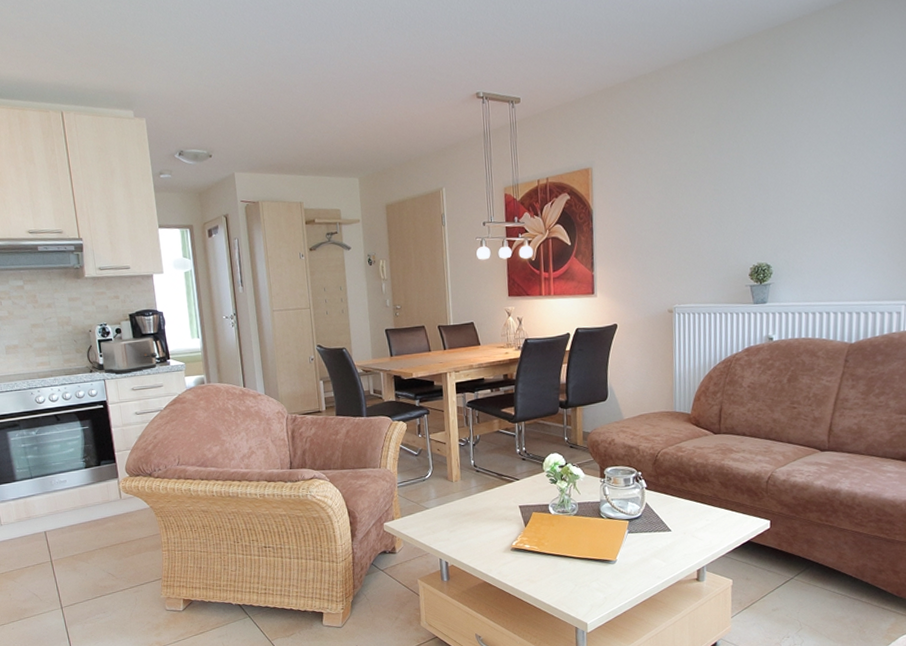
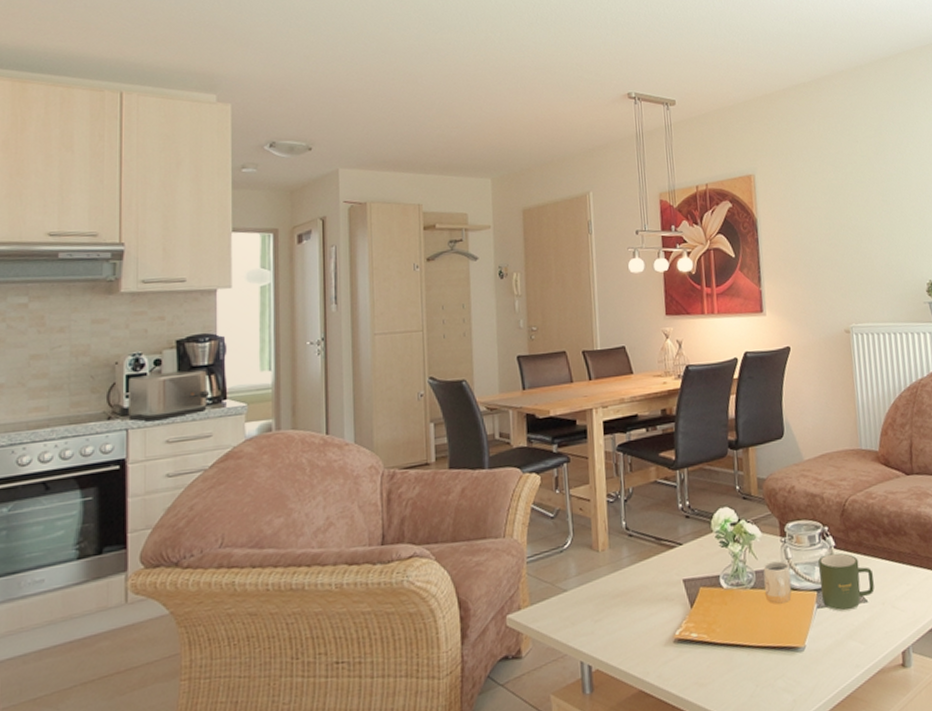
mug: none [584,496,608,529] -> present [763,561,792,605]
mug: none [631,493,678,538] -> present [818,553,875,612]

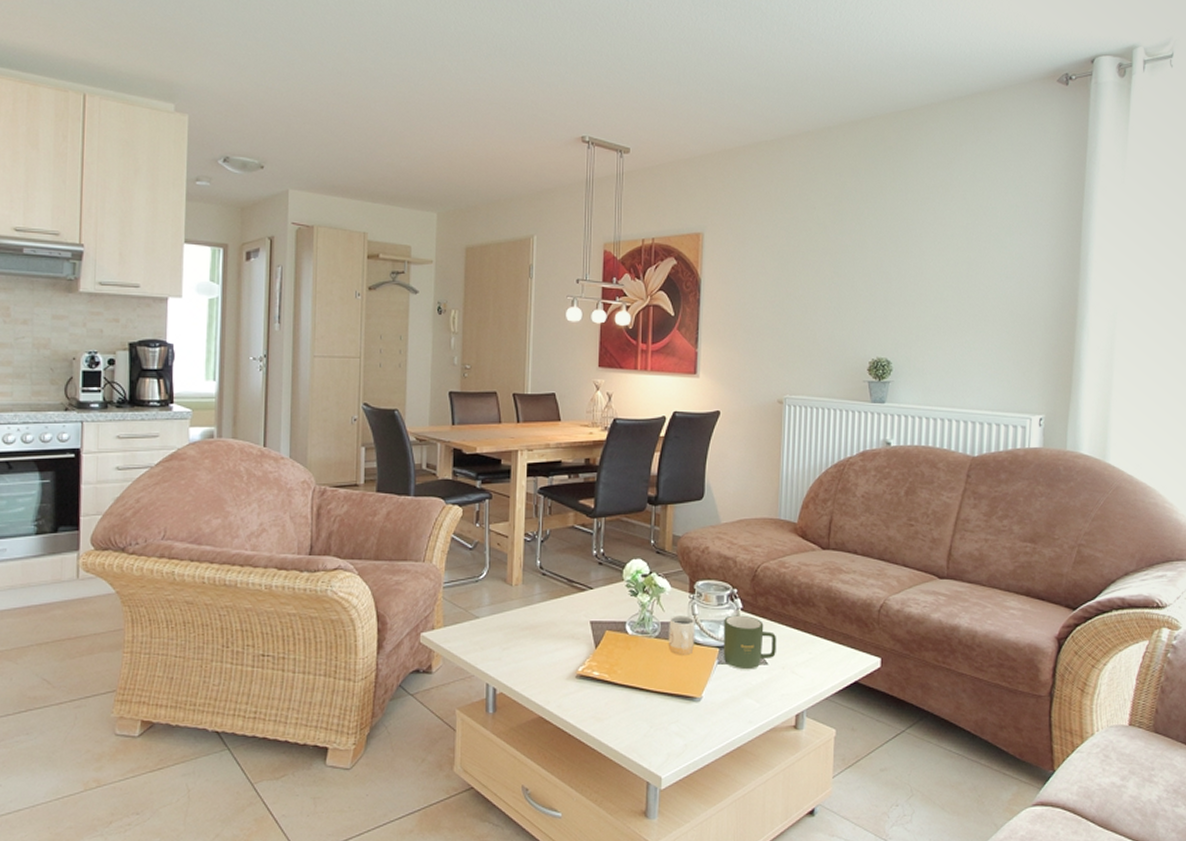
toaster: present [128,369,209,421] -> none [83,372,157,417]

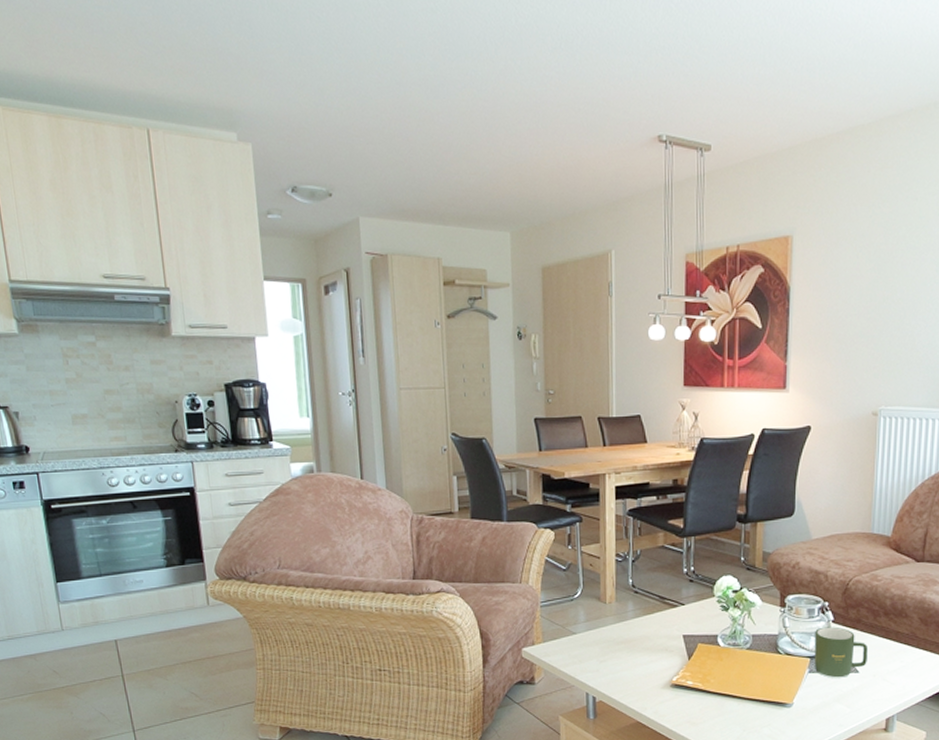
mug: present [668,615,695,657] -> none [759,628,786,666]

